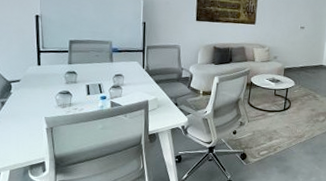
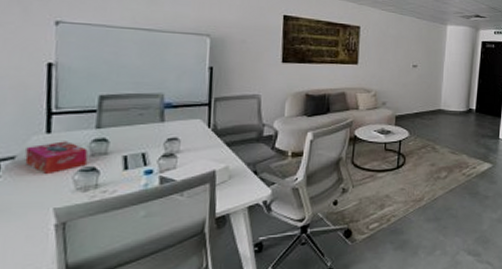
tissue box: none [26,71,65,94] -> present [25,141,88,174]

